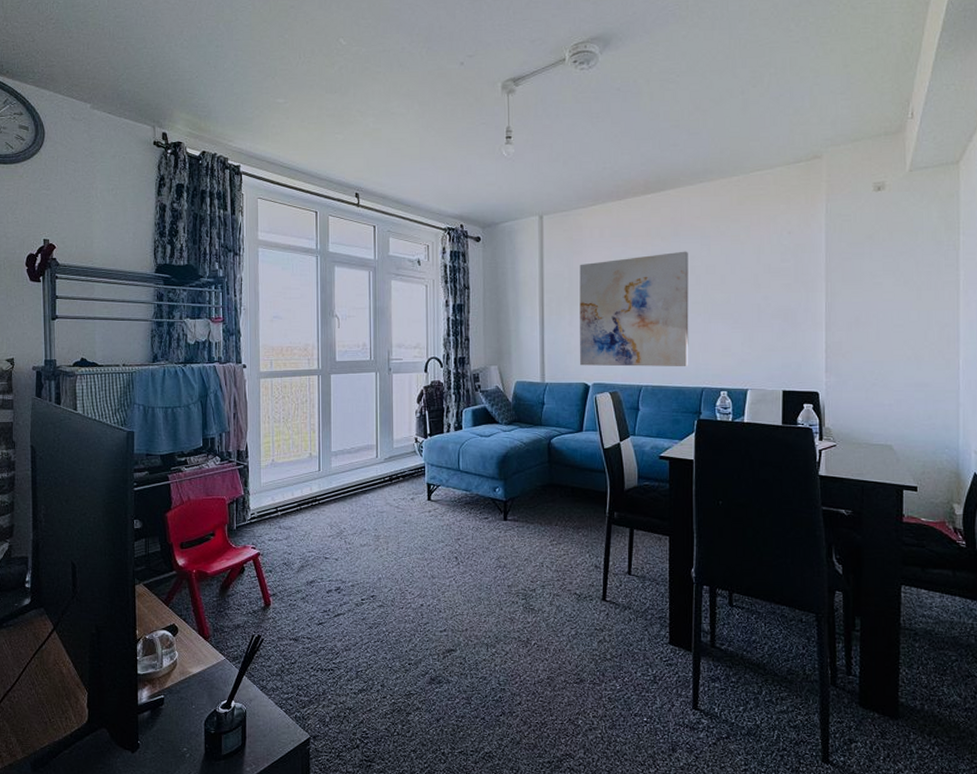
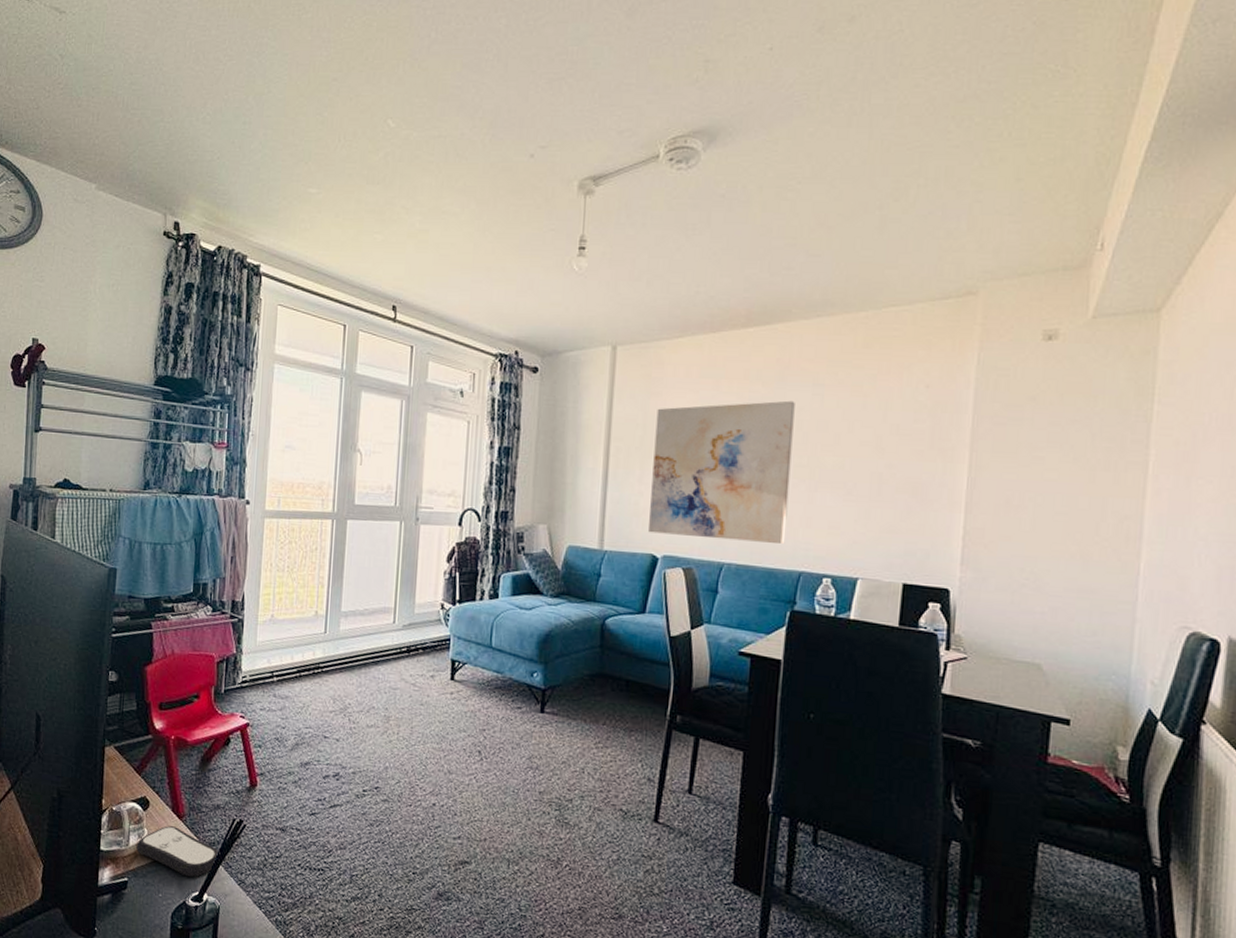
remote control: none [169,647,243,689] -> present [136,826,220,878]

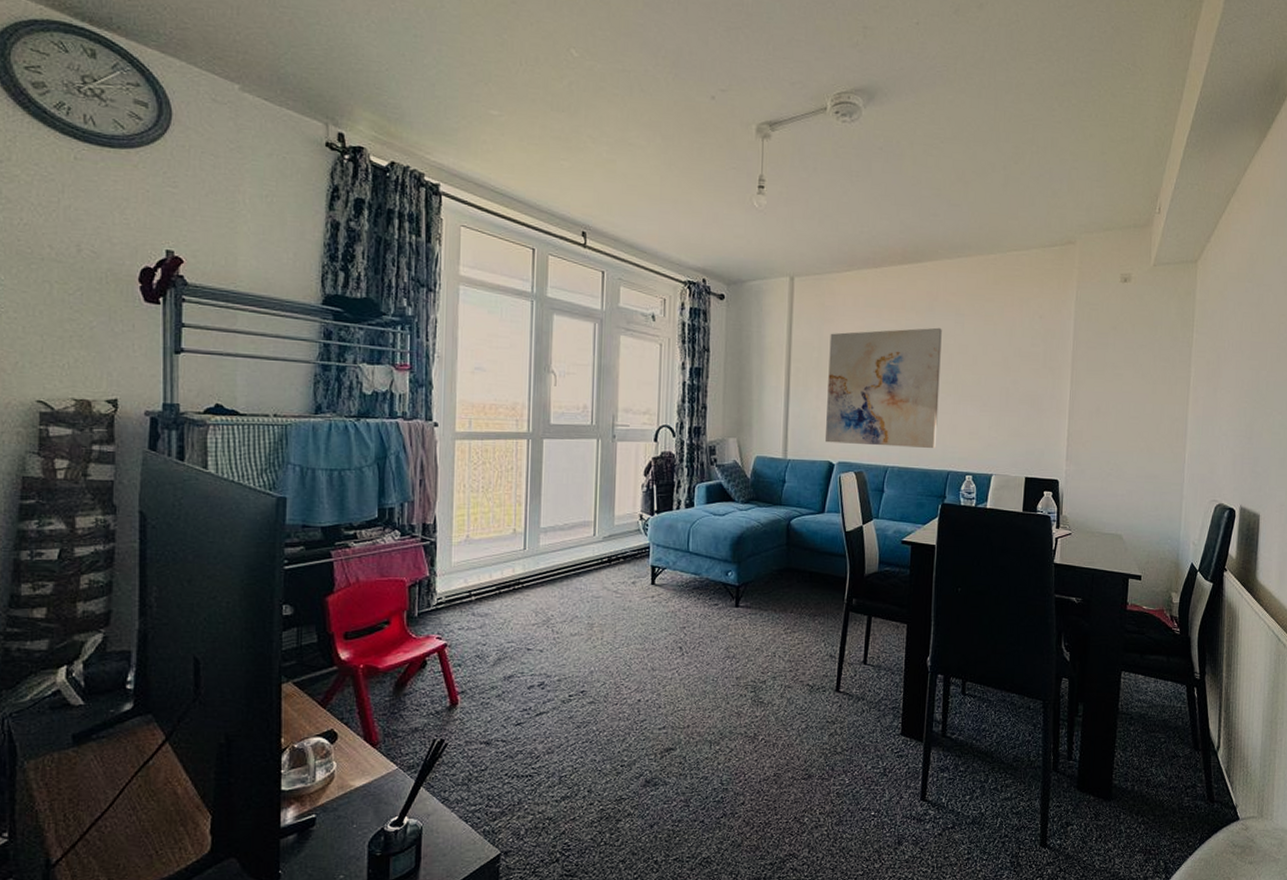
remote control: present [136,826,220,878] -> none [324,755,421,803]

